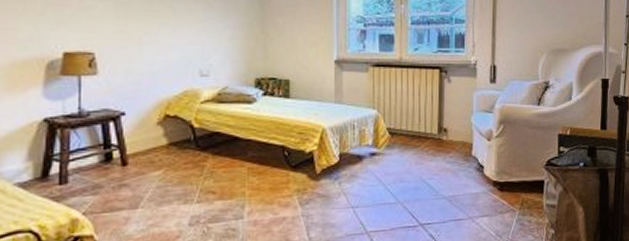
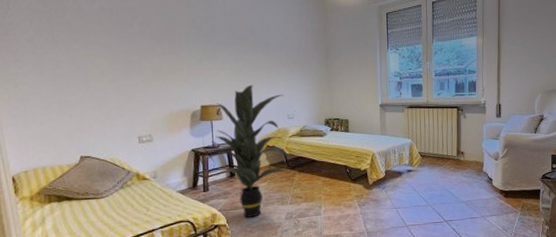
indoor plant: none [64,24,199,224] -> present [204,84,289,218]

